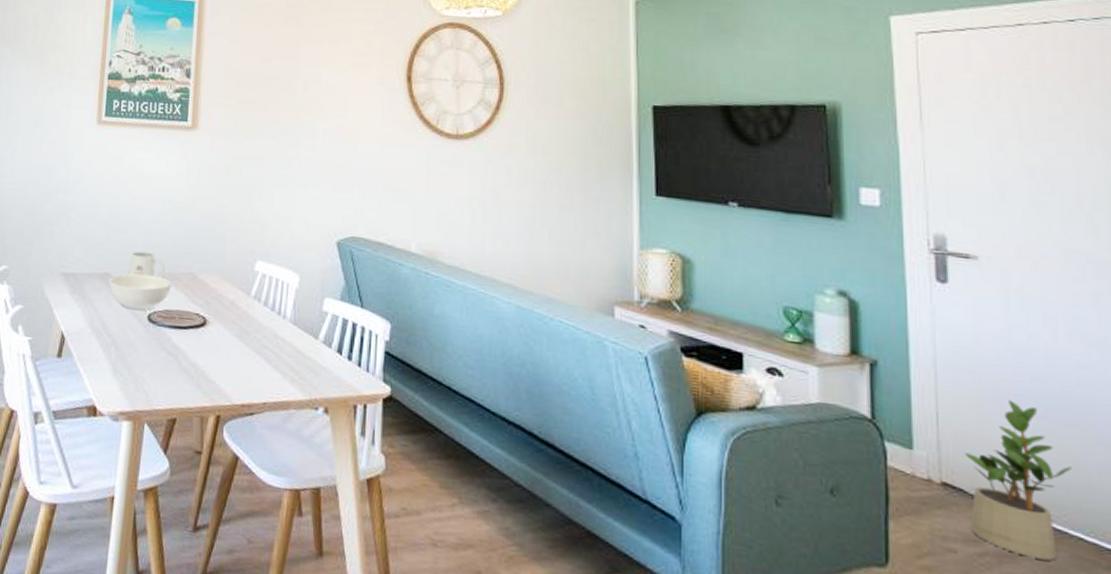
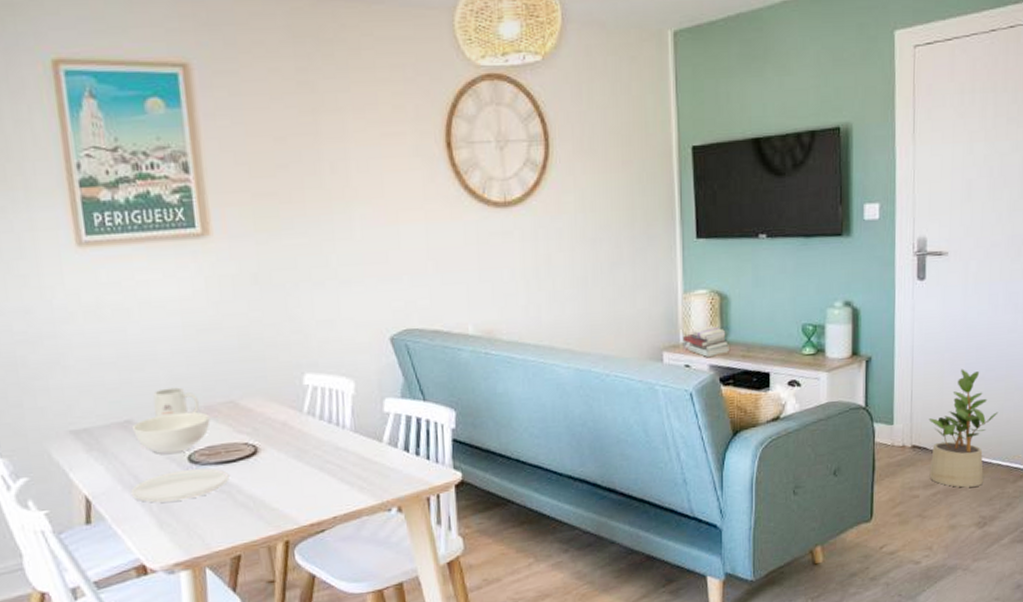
plate: none [97,326,179,355] -> present [130,468,229,503]
books: none [637,288,693,323] -> present [682,325,729,358]

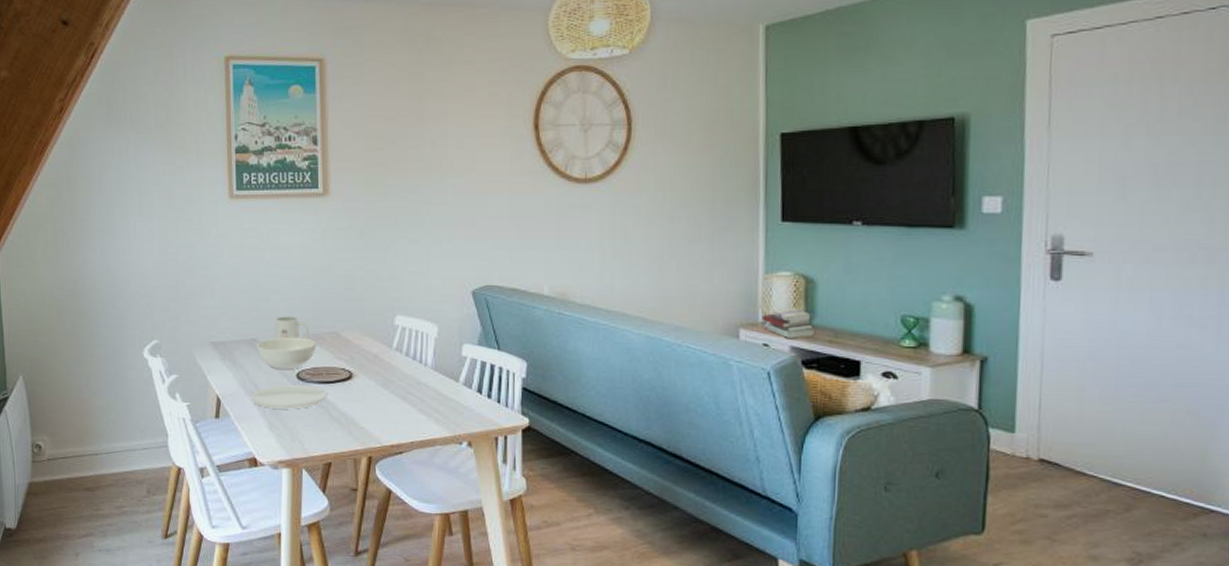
potted plant: present [928,369,998,488] -> none [1062,382,1162,517]

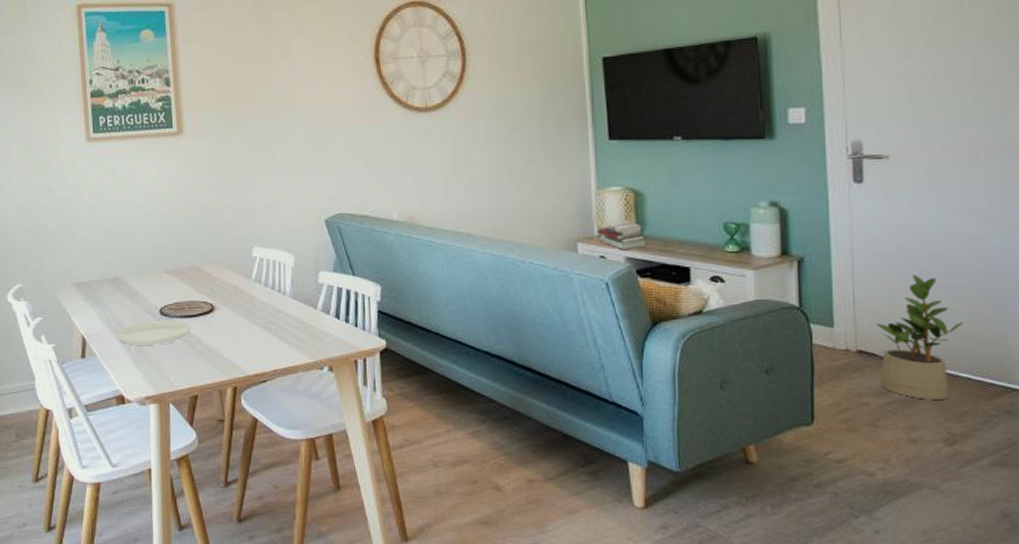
bowl: present [256,337,317,371] -> none [118,273,178,307]
mug: present [275,316,309,340] -> none [136,253,170,277]
potted plant: none [1062,382,1162,517] -> present [876,274,964,400]

